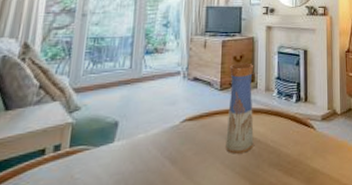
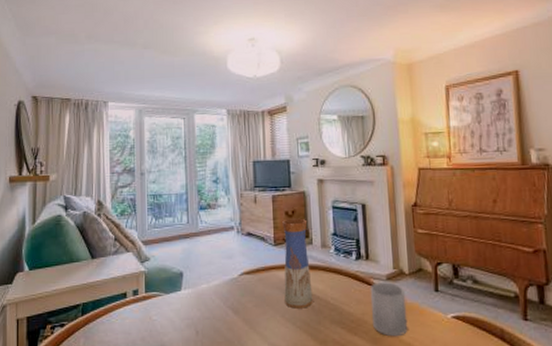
mug: none [306,122,338,175] -> present [370,282,408,337]

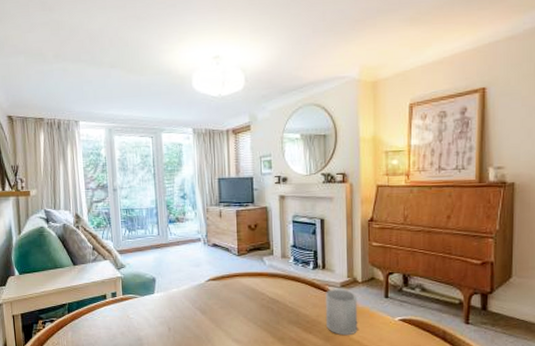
vase: present [282,218,313,309] -> none [245,231,273,311]

